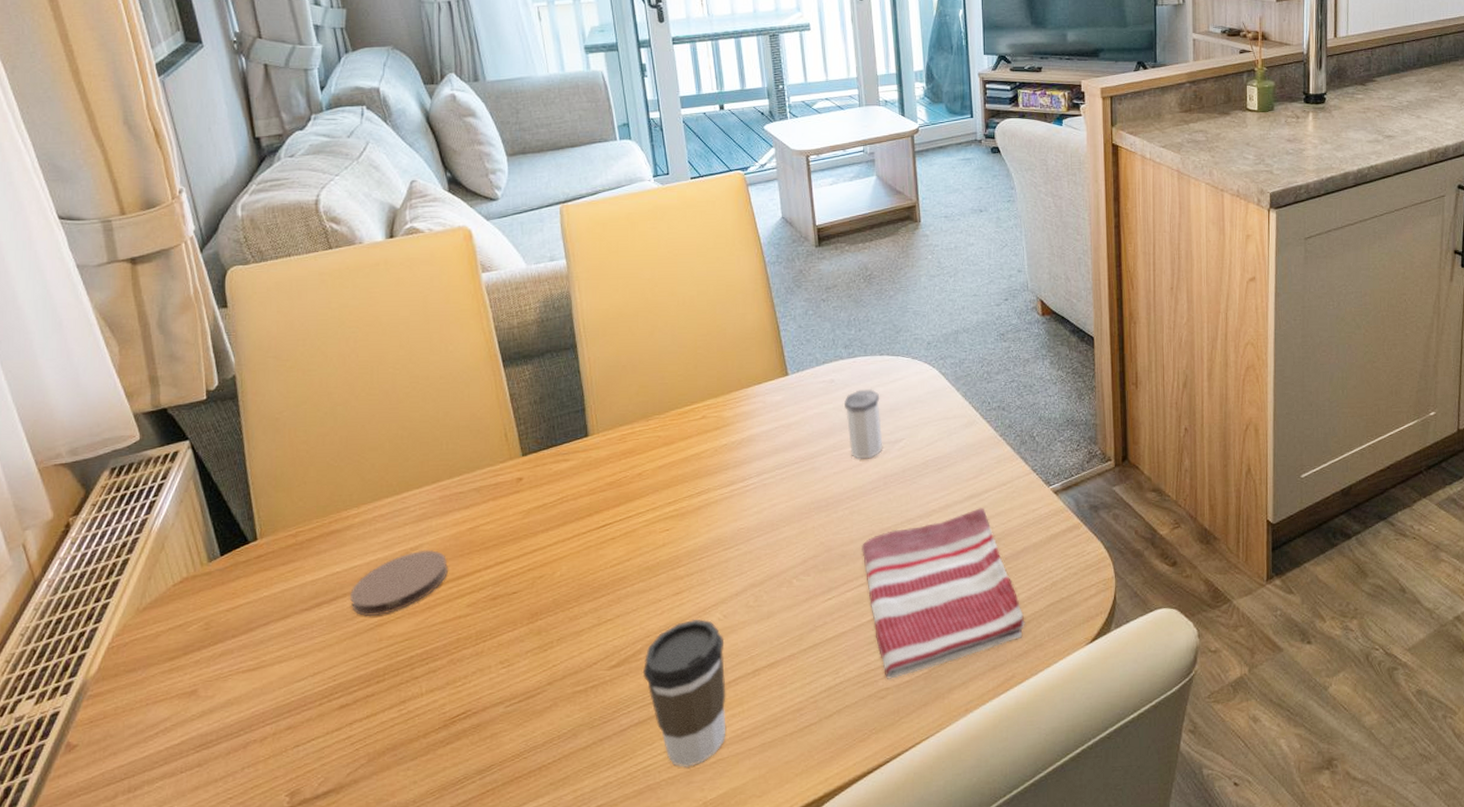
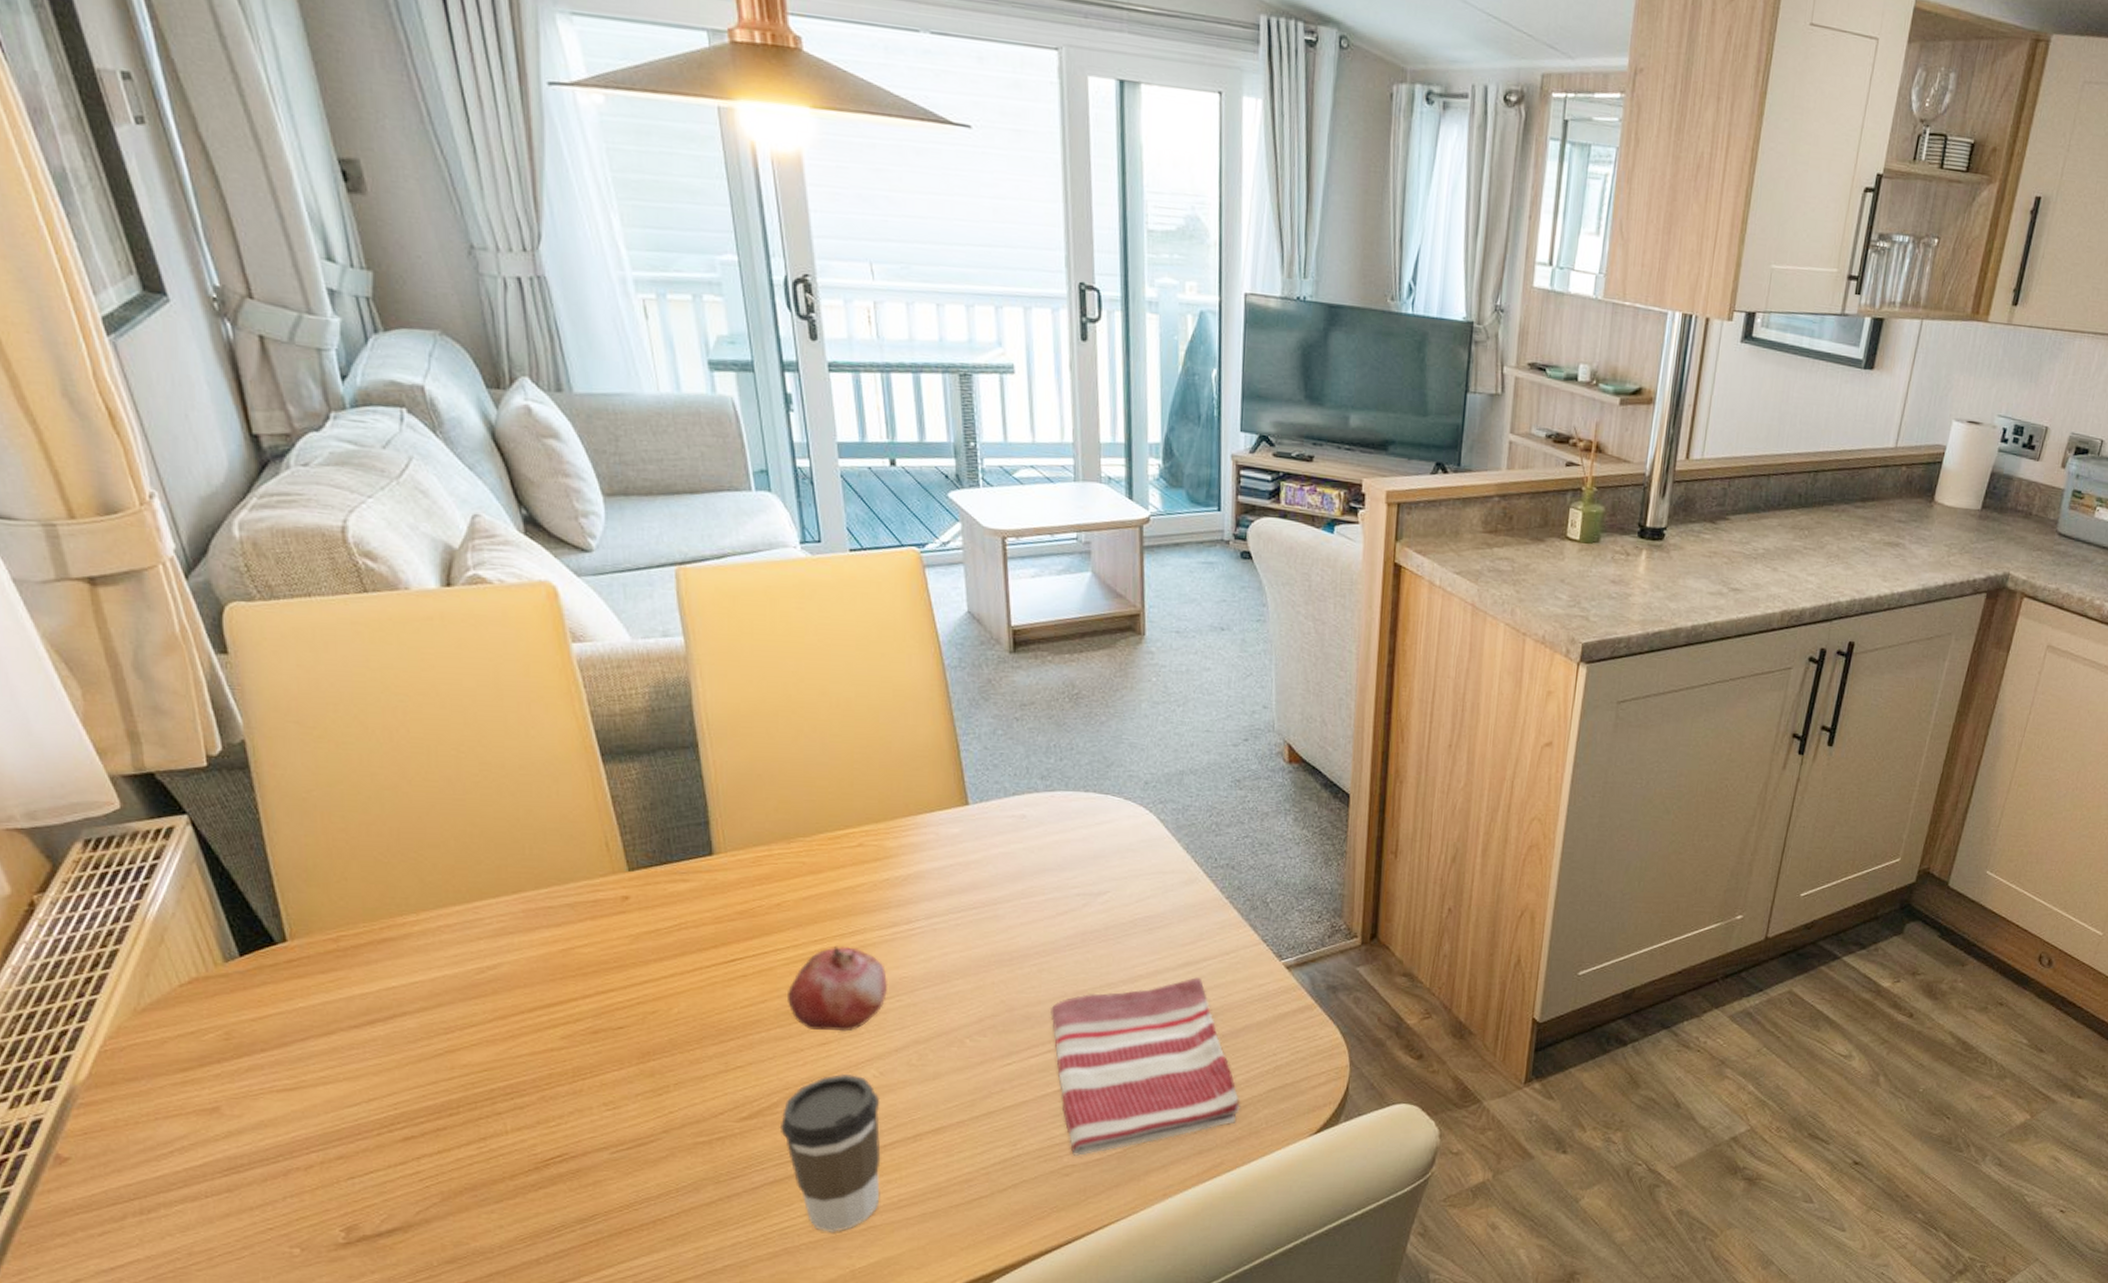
coaster: present [349,549,448,617] -> none [410,969,535,1041]
fruit: none [647,505,729,581] -> present [786,945,888,1032]
salt shaker: present [844,389,883,460] -> none [1037,830,1083,911]

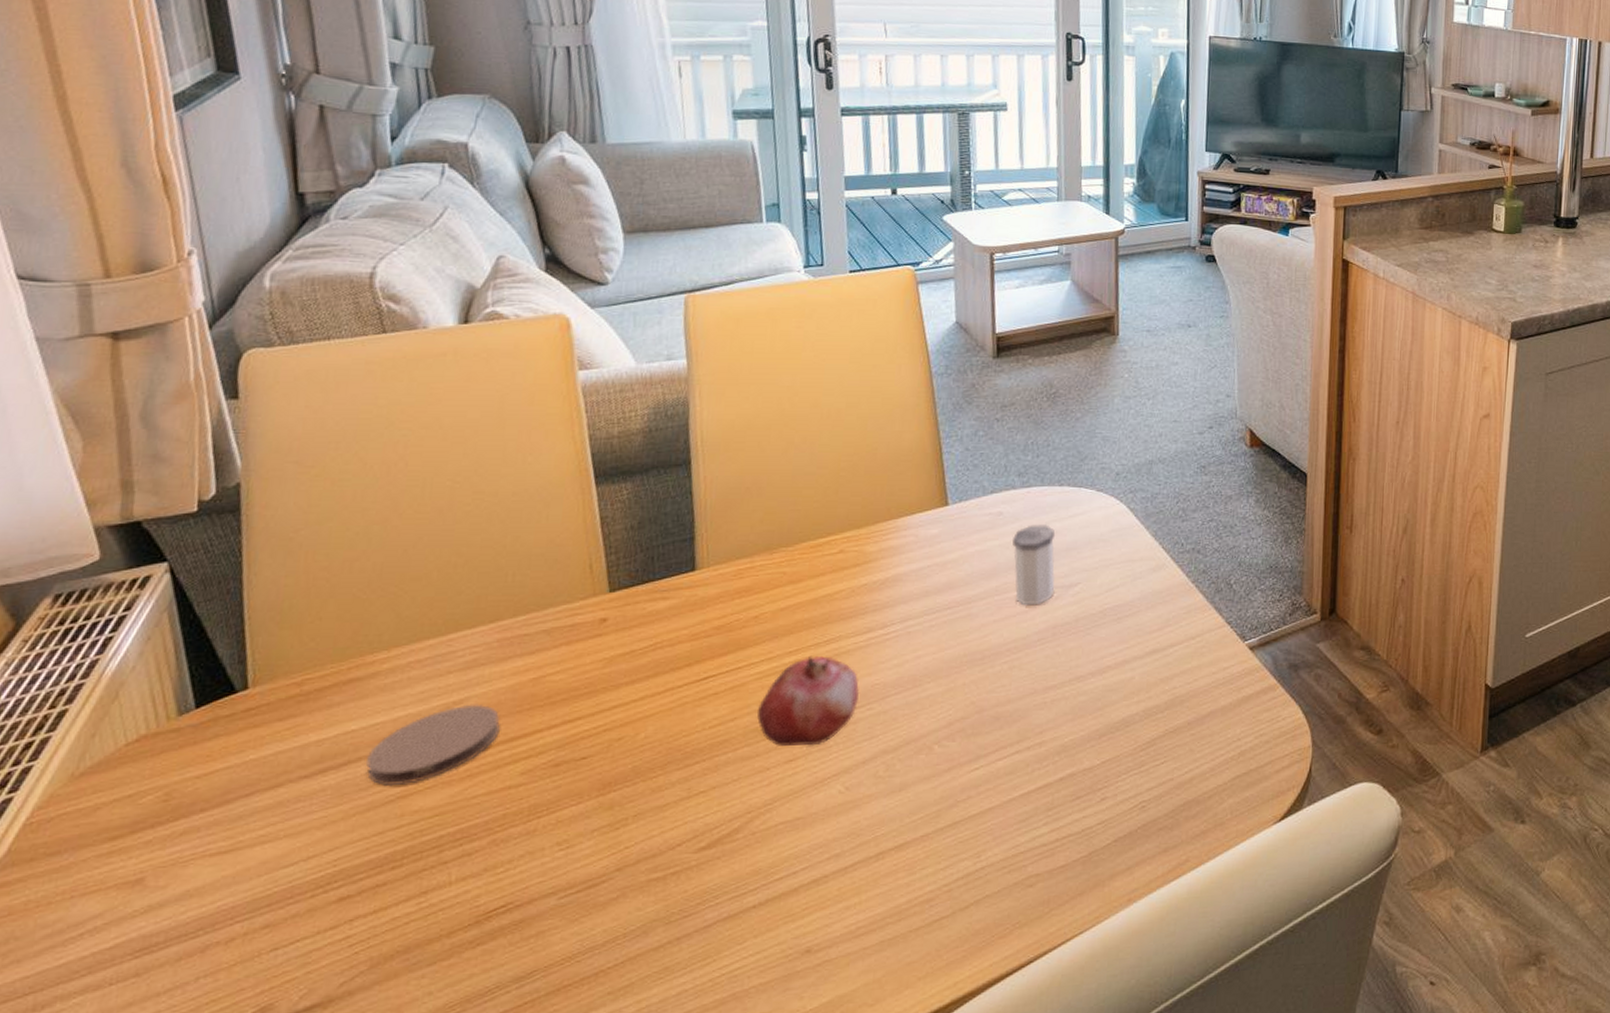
coaster: none [410,969,535,1041] -> present [365,704,500,787]
coffee cup: present [779,1073,881,1232] -> none [738,791,844,971]
salt shaker: none [1037,830,1083,911] -> present [1012,524,1056,606]
dish towel: present [1051,977,1240,1156] -> none [1020,664,1205,864]

